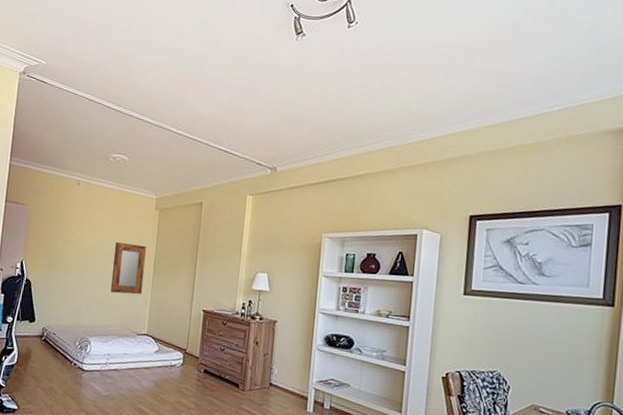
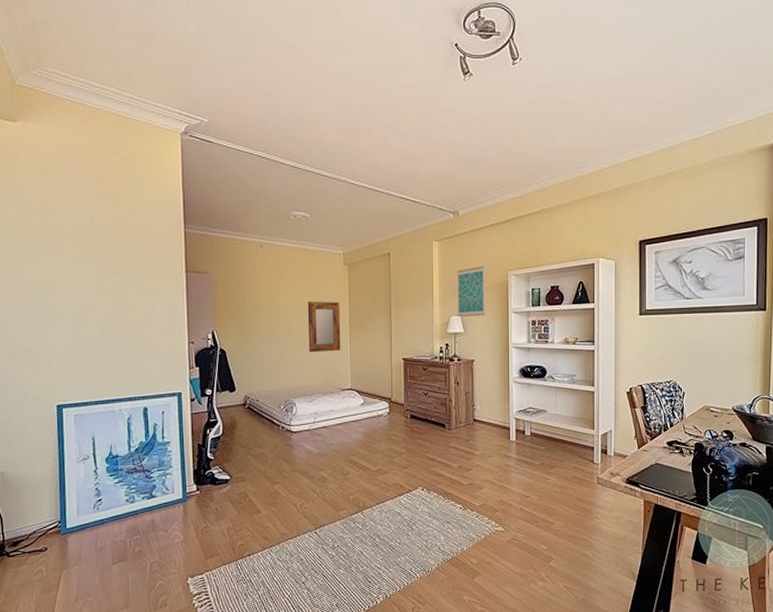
wall art: none [265,225,299,277] -> present [457,266,485,317]

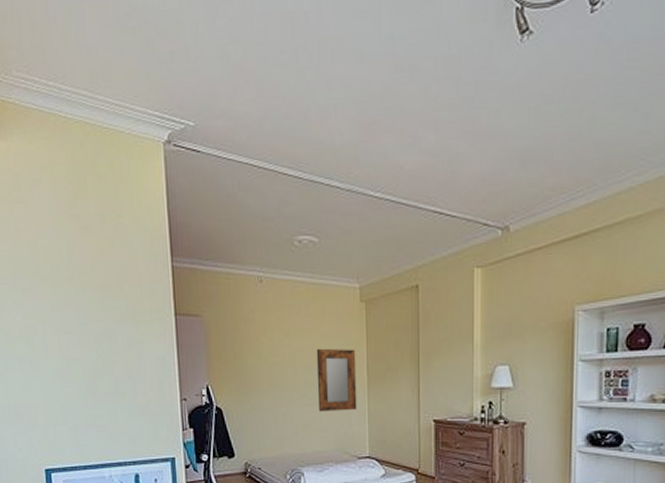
wall art: present [457,266,485,317] -> none [505,300,543,368]

